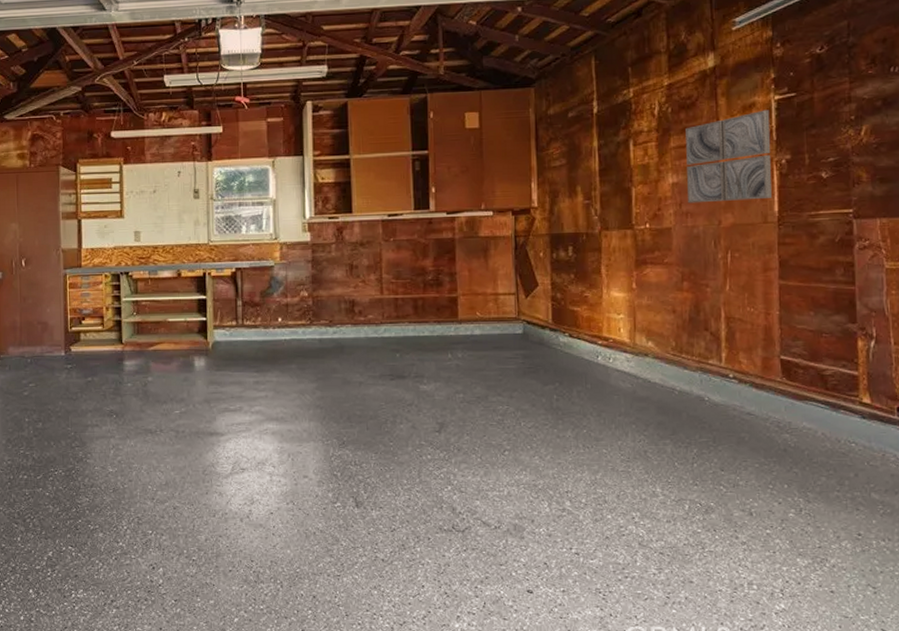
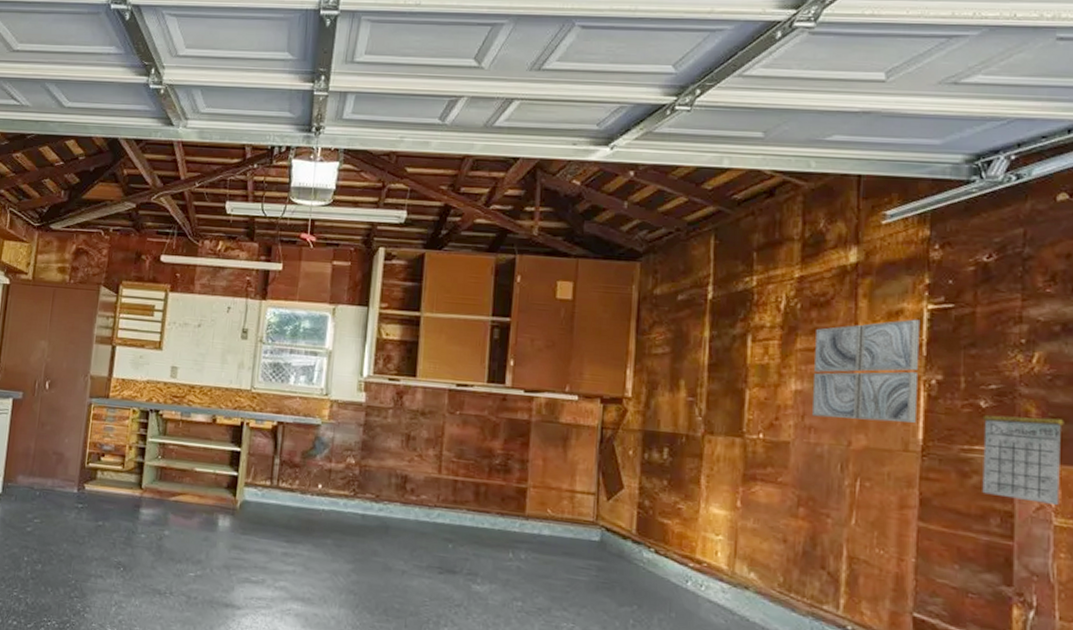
calendar: none [824,166,889,252] -> present [982,399,1064,505]

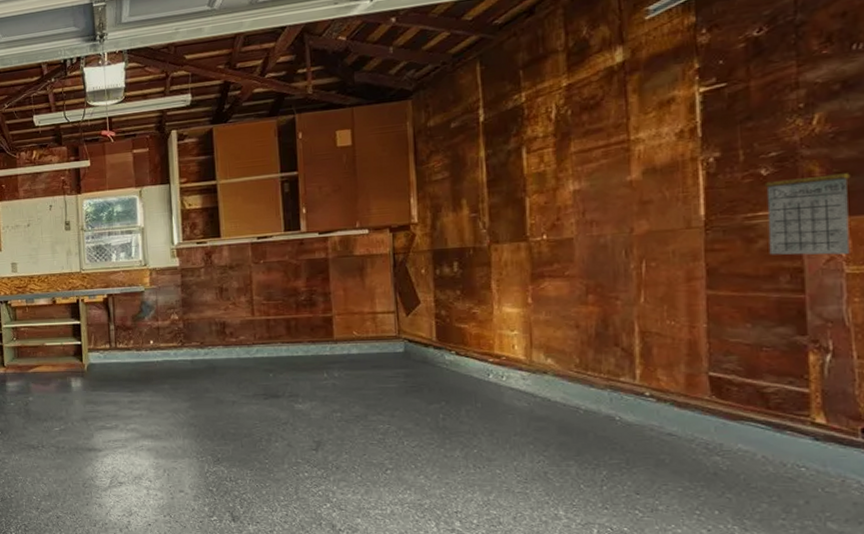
wall art: present [813,319,920,423] -> none [589,104,697,211]

